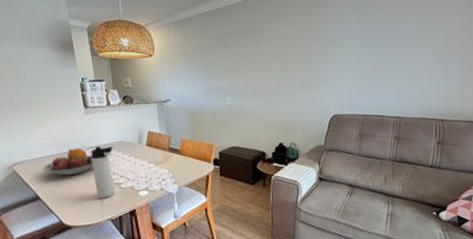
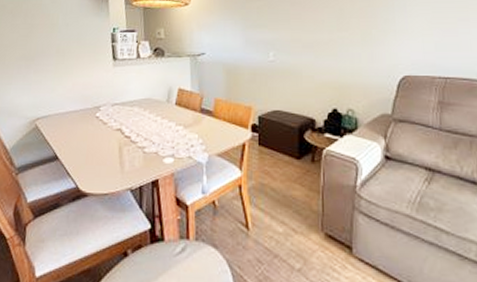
fruit bowl: present [42,148,93,176] -> none [64,104,117,135]
thermos bottle: present [91,146,115,199] -> none [115,103,140,164]

